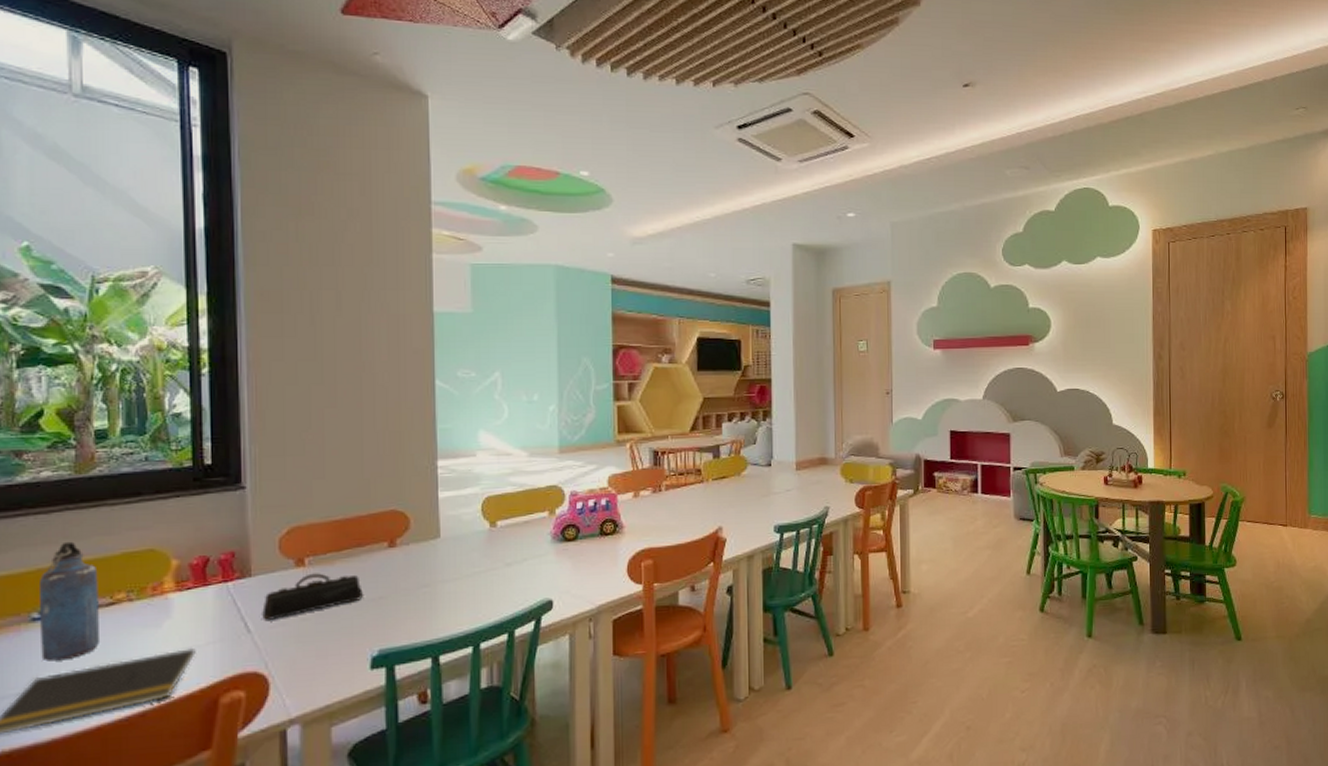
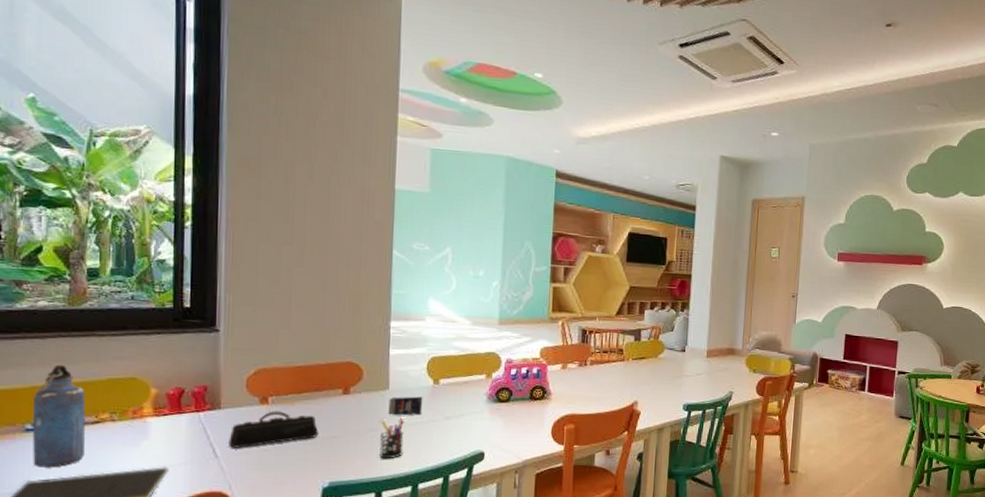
pen holder: none [433,569,460,618] -> present [379,418,404,459]
crayon box: none [441,542,480,569] -> present [388,396,423,417]

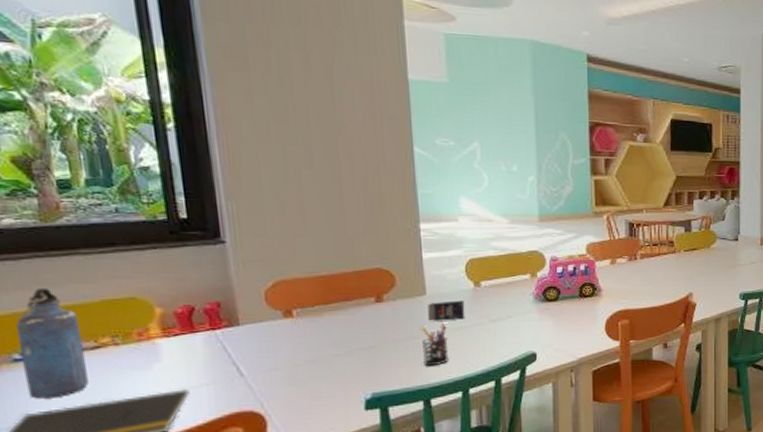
pencil case: present [228,411,319,448] -> none [253,324,355,365]

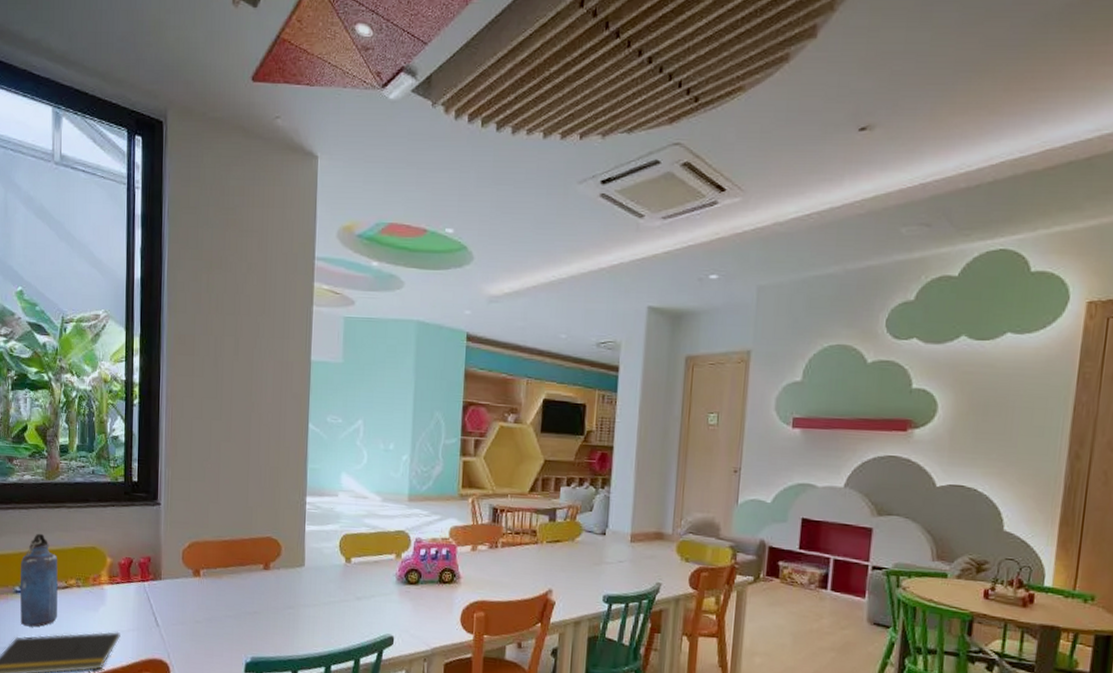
pen holder: present [421,324,449,366] -> none [296,596,318,638]
crayon box: present [427,300,465,323] -> none [304,574,336,595]

